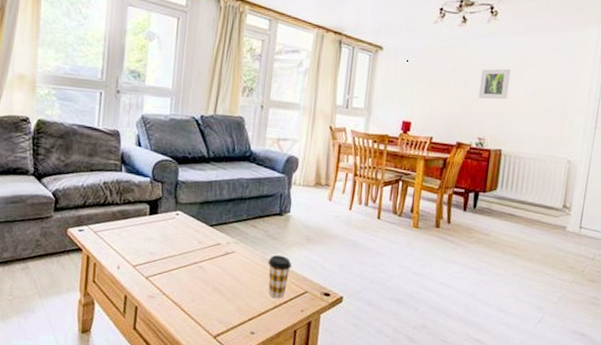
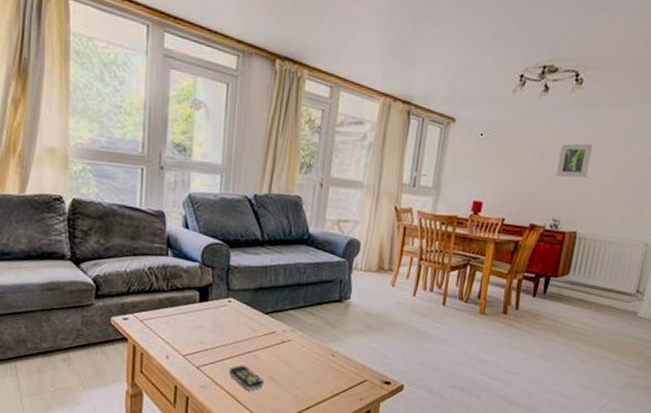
remote control: none [175,275,210,301] -> present [228,365,265,390]
coffee cup: present [268,254,292,299] -> none [326,343,351,388]

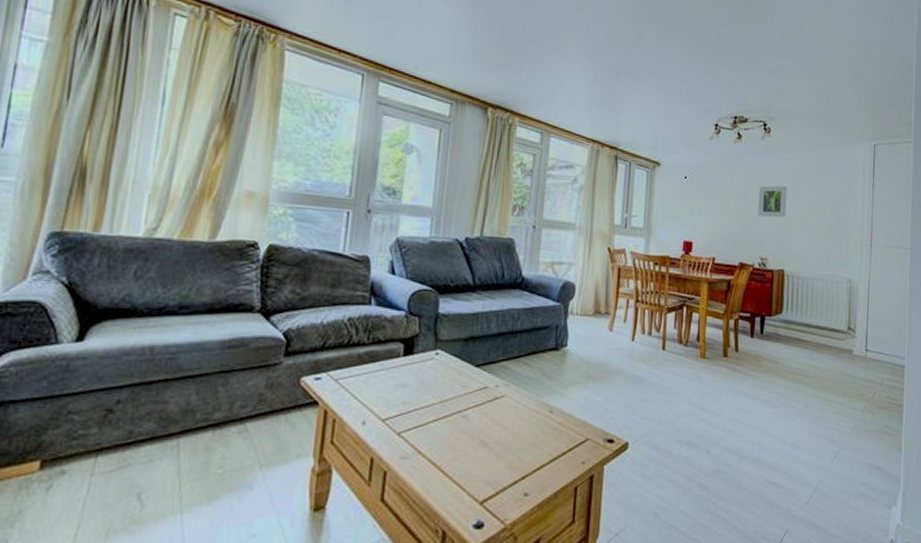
remote control: present [228,365,265,390] -> none [434,428,475,459]

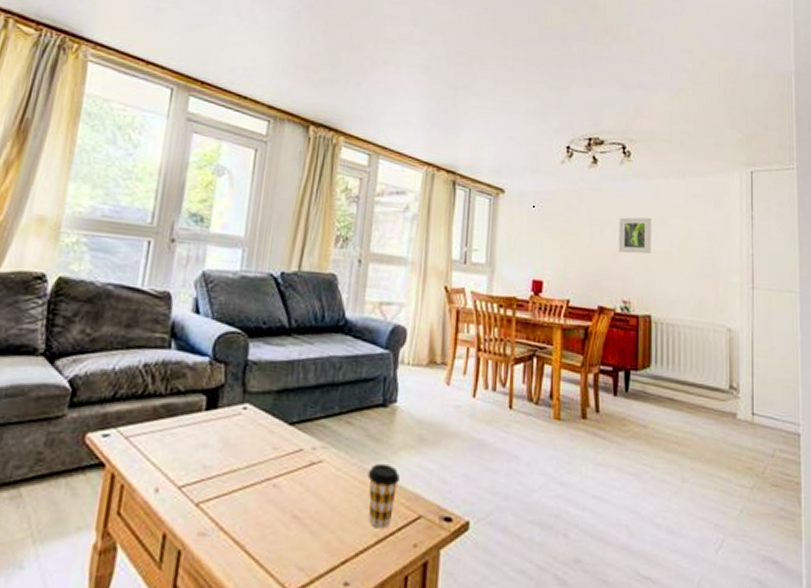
coffee cup: none [543,396,570,450] -> present [367,463,400,529]

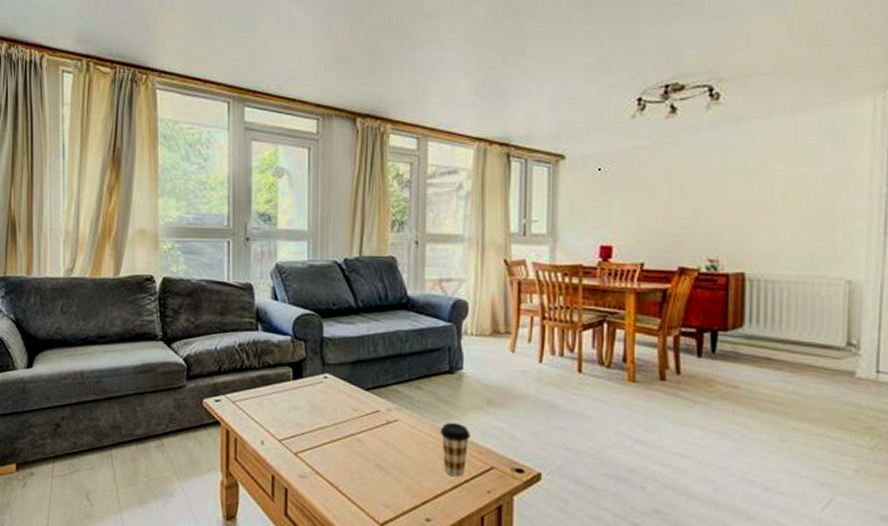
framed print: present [618,217,652,255] -> none [703,166,747,207]

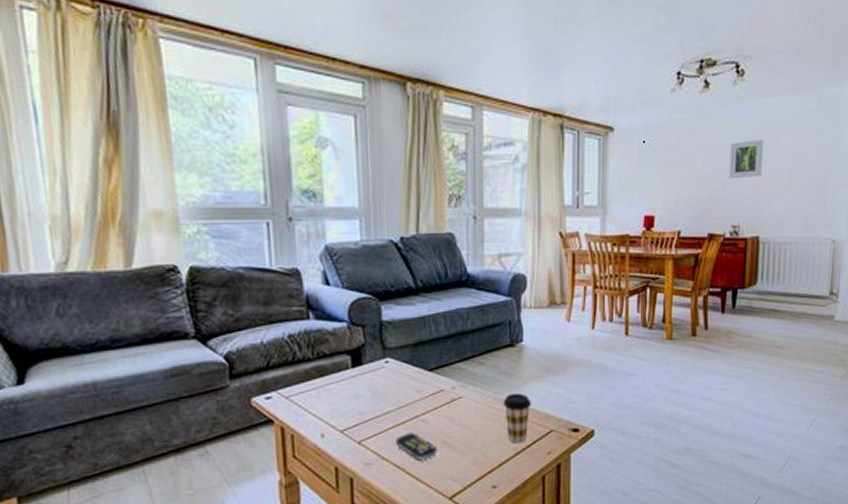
remote control: none [330,450,371,481] -> present [395,432,438,460]
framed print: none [703,166,747,207] -> present [729,140,764,178]

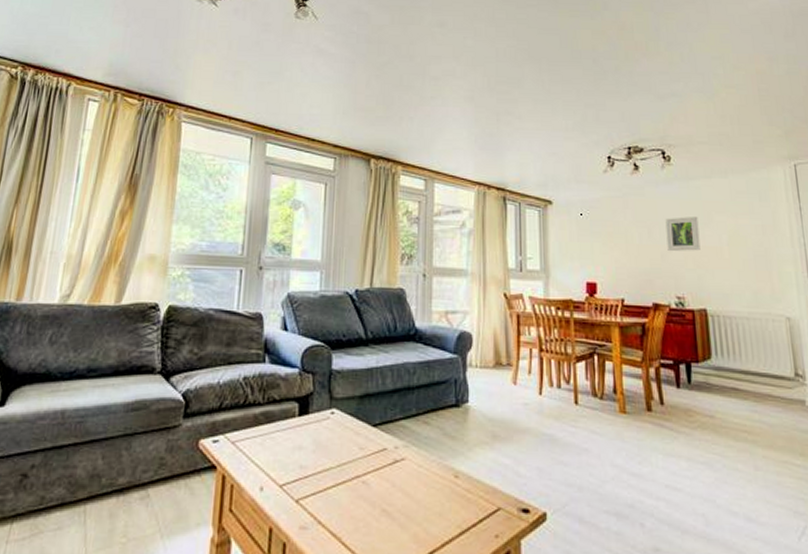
remote control: present [395,432,438,460] -> none [333,495,377,530]
coffee cup: present [503,392,531,444] -> none [447,459,477,521]

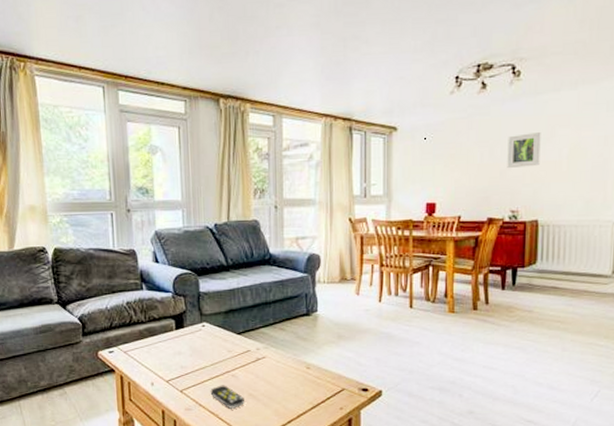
remote control: none [333,495,377,530] -> present [210,385,245,409]

